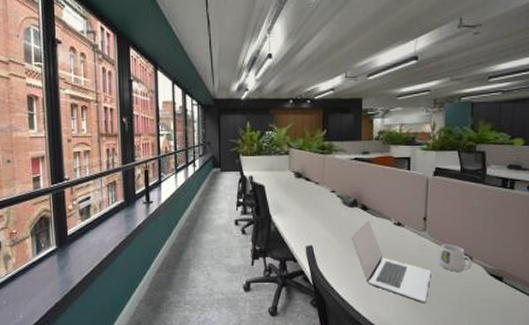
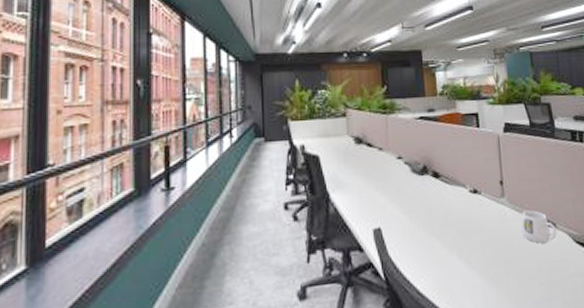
laptop: present [351,220,432,303] -> none [424,189,517,288]

